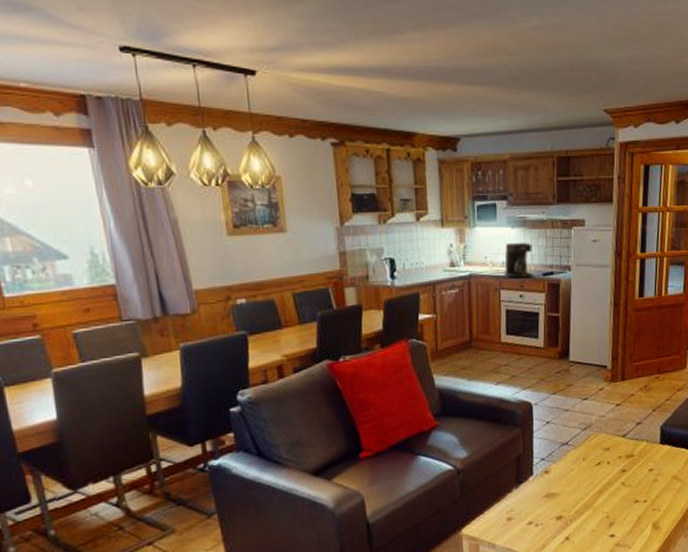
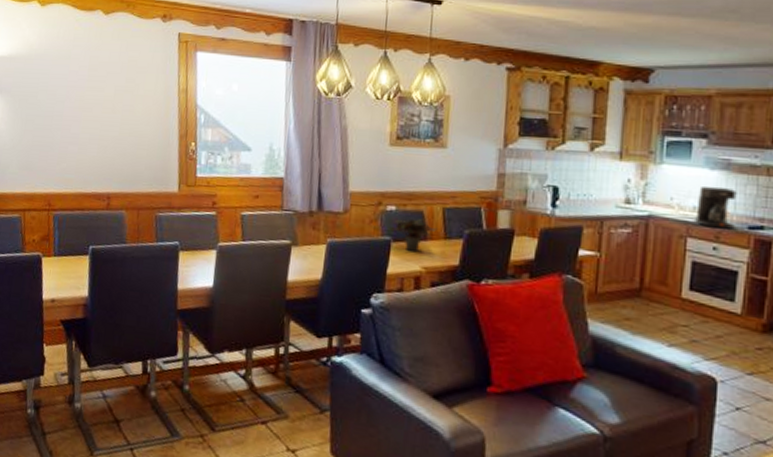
potted plant: none [243,308,291,343] -> present [389,219,438,253]

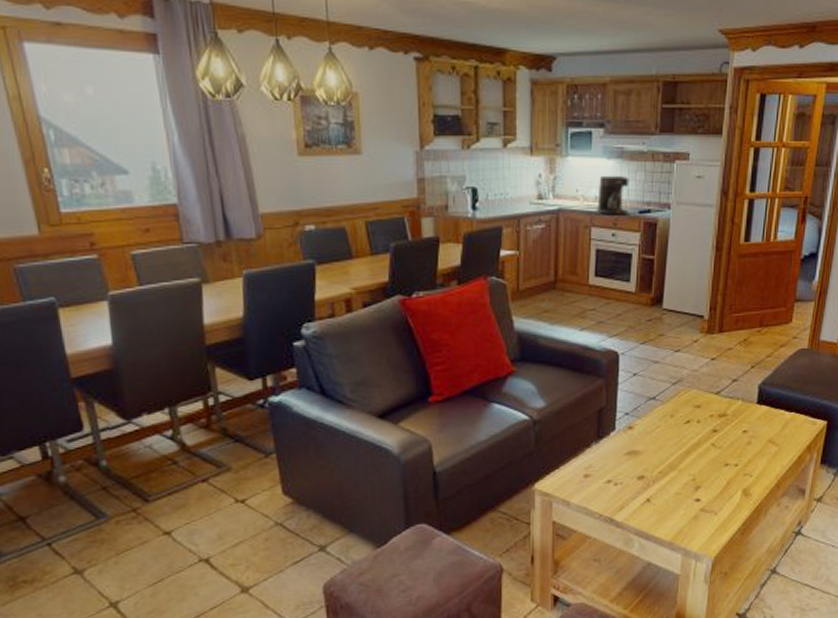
potted plant: present [389,219,438,253] -> none [311,237,363,274]

